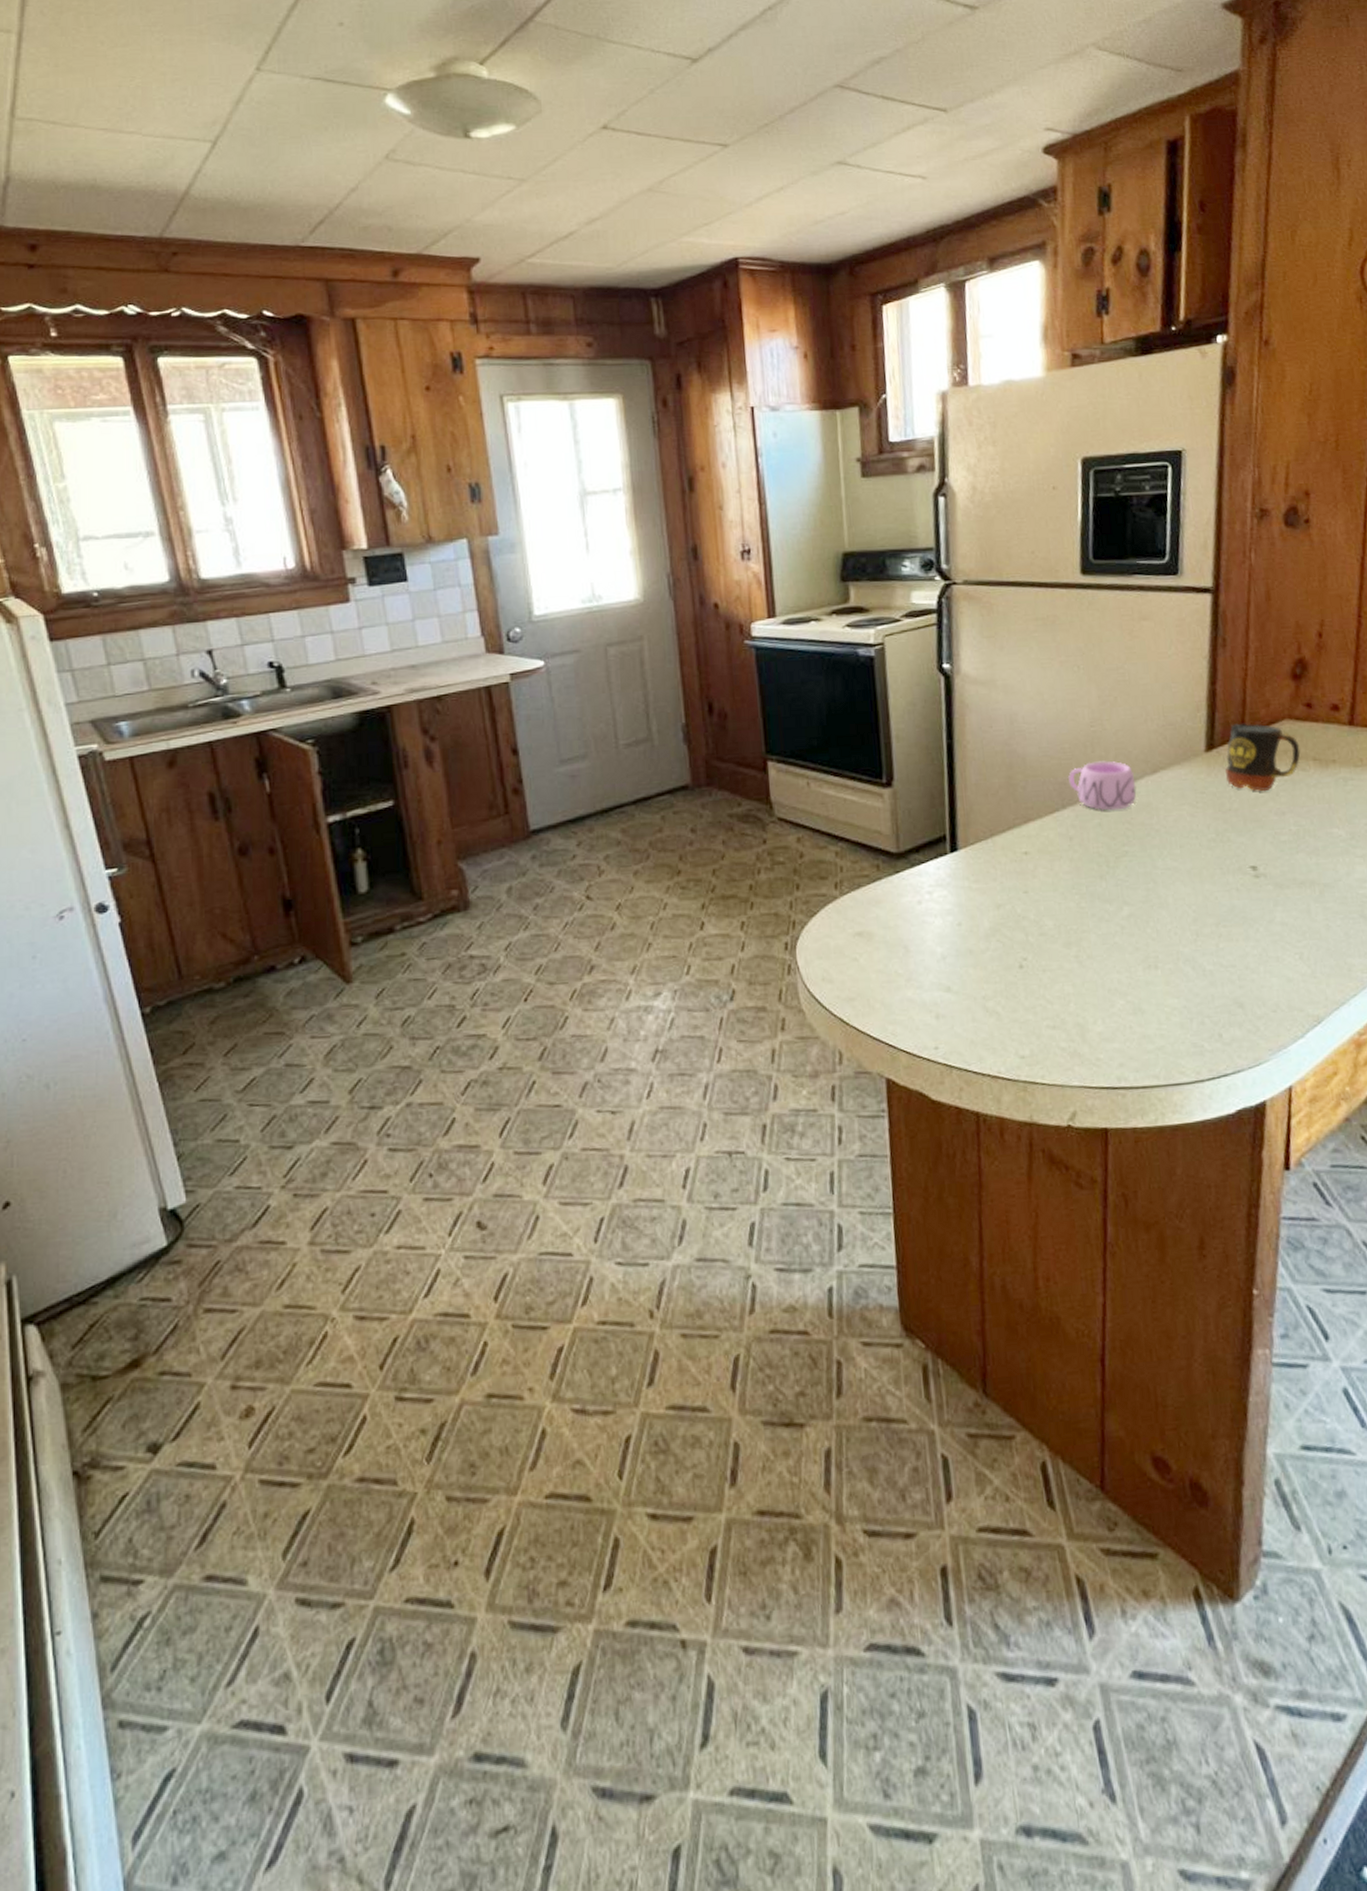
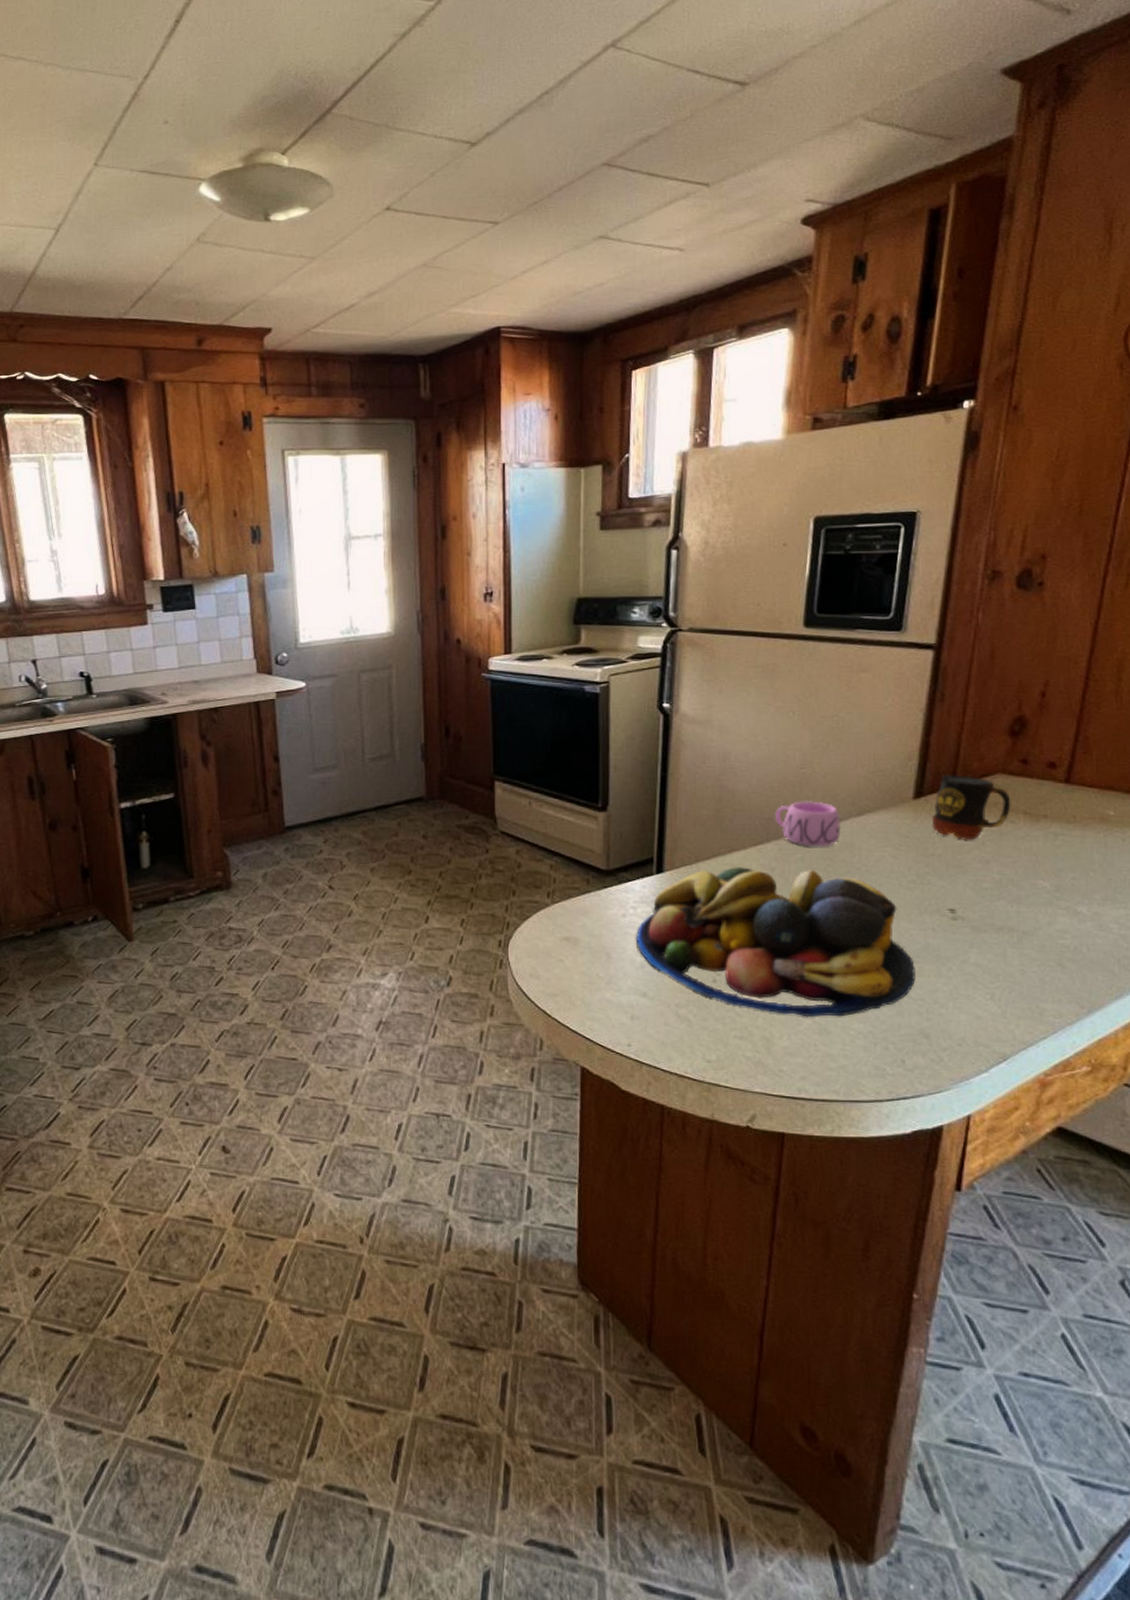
fruit bowl: none [933,834,1225,998] -> present [635,866,915,1018]

